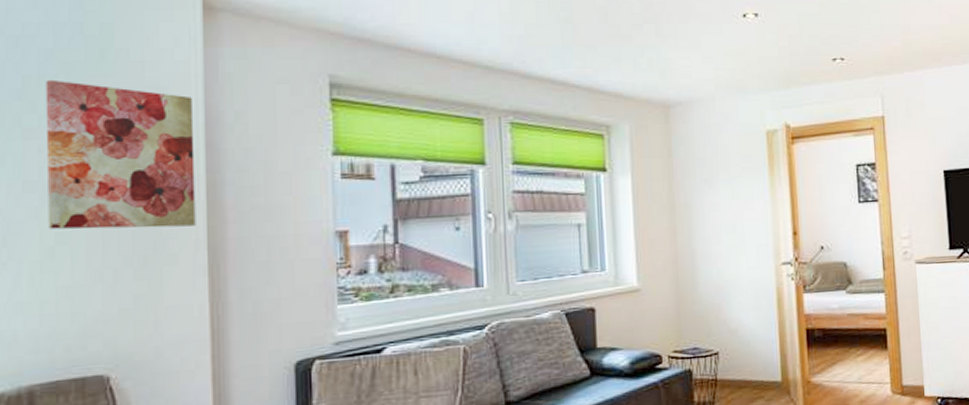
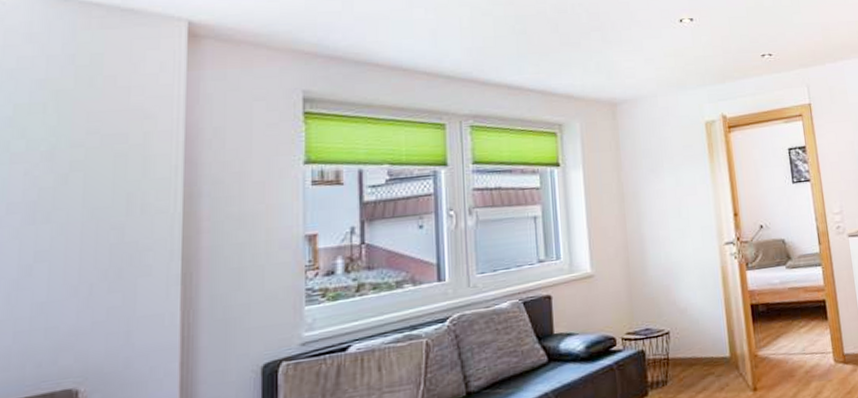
wall art: present [45,79,196,229] -> none [28,107,174,248]

